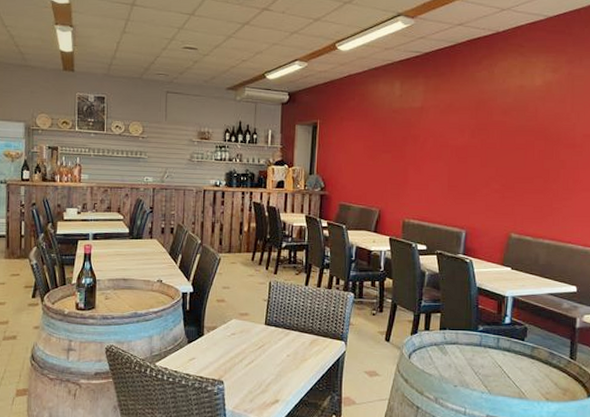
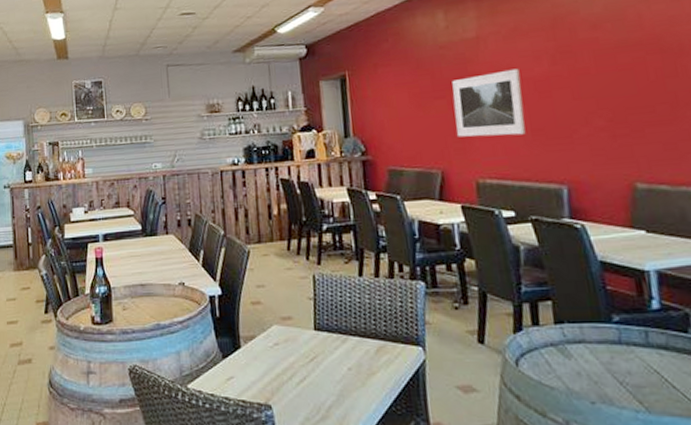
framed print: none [394,137,448,189] -> present [452,68,526,137]

